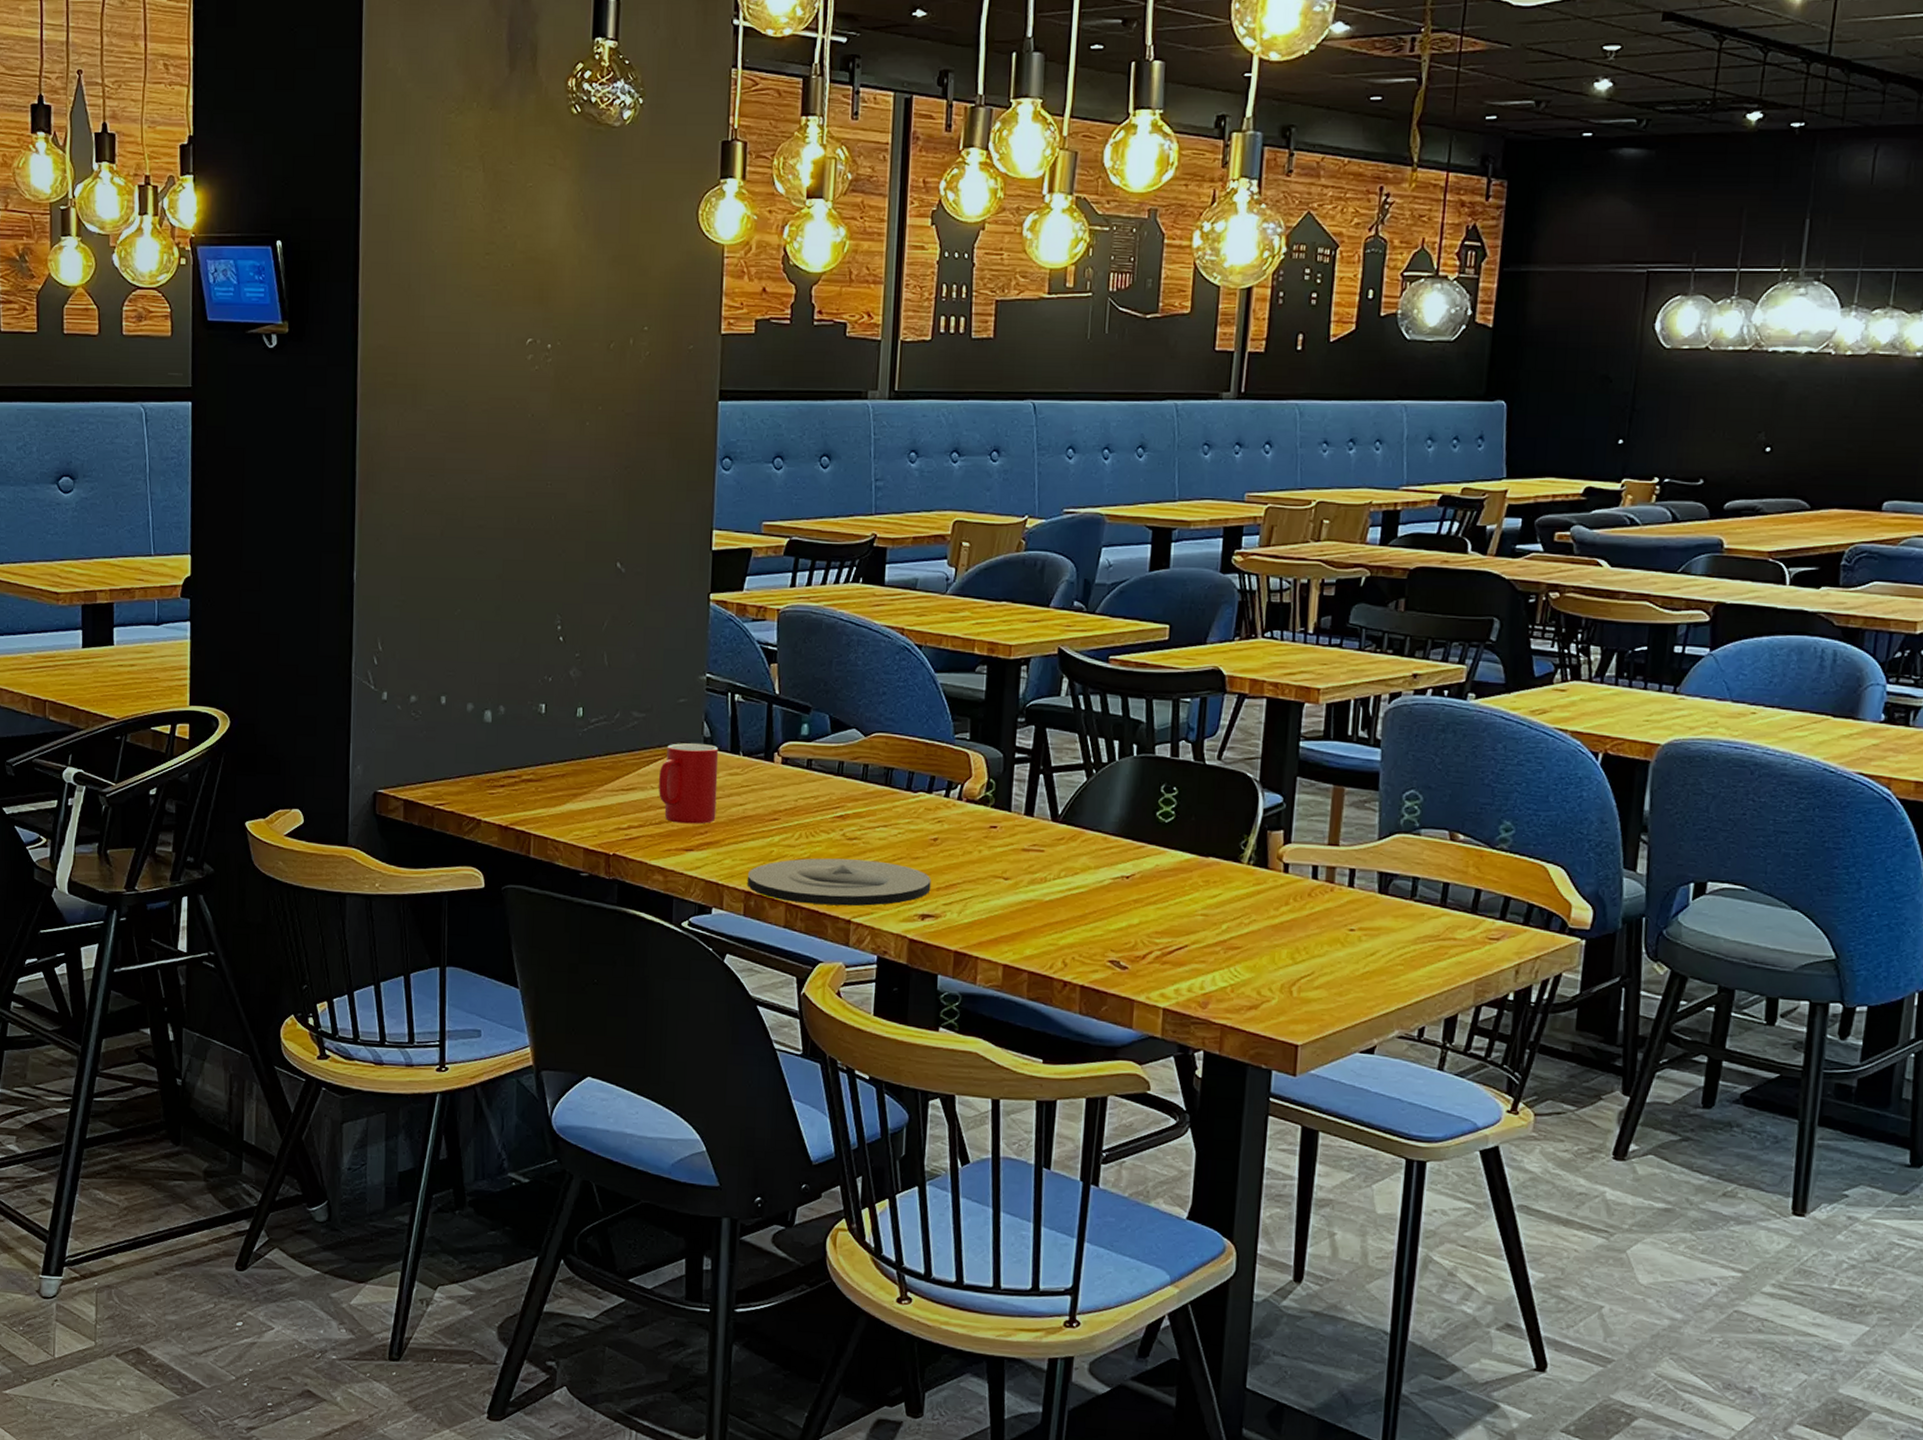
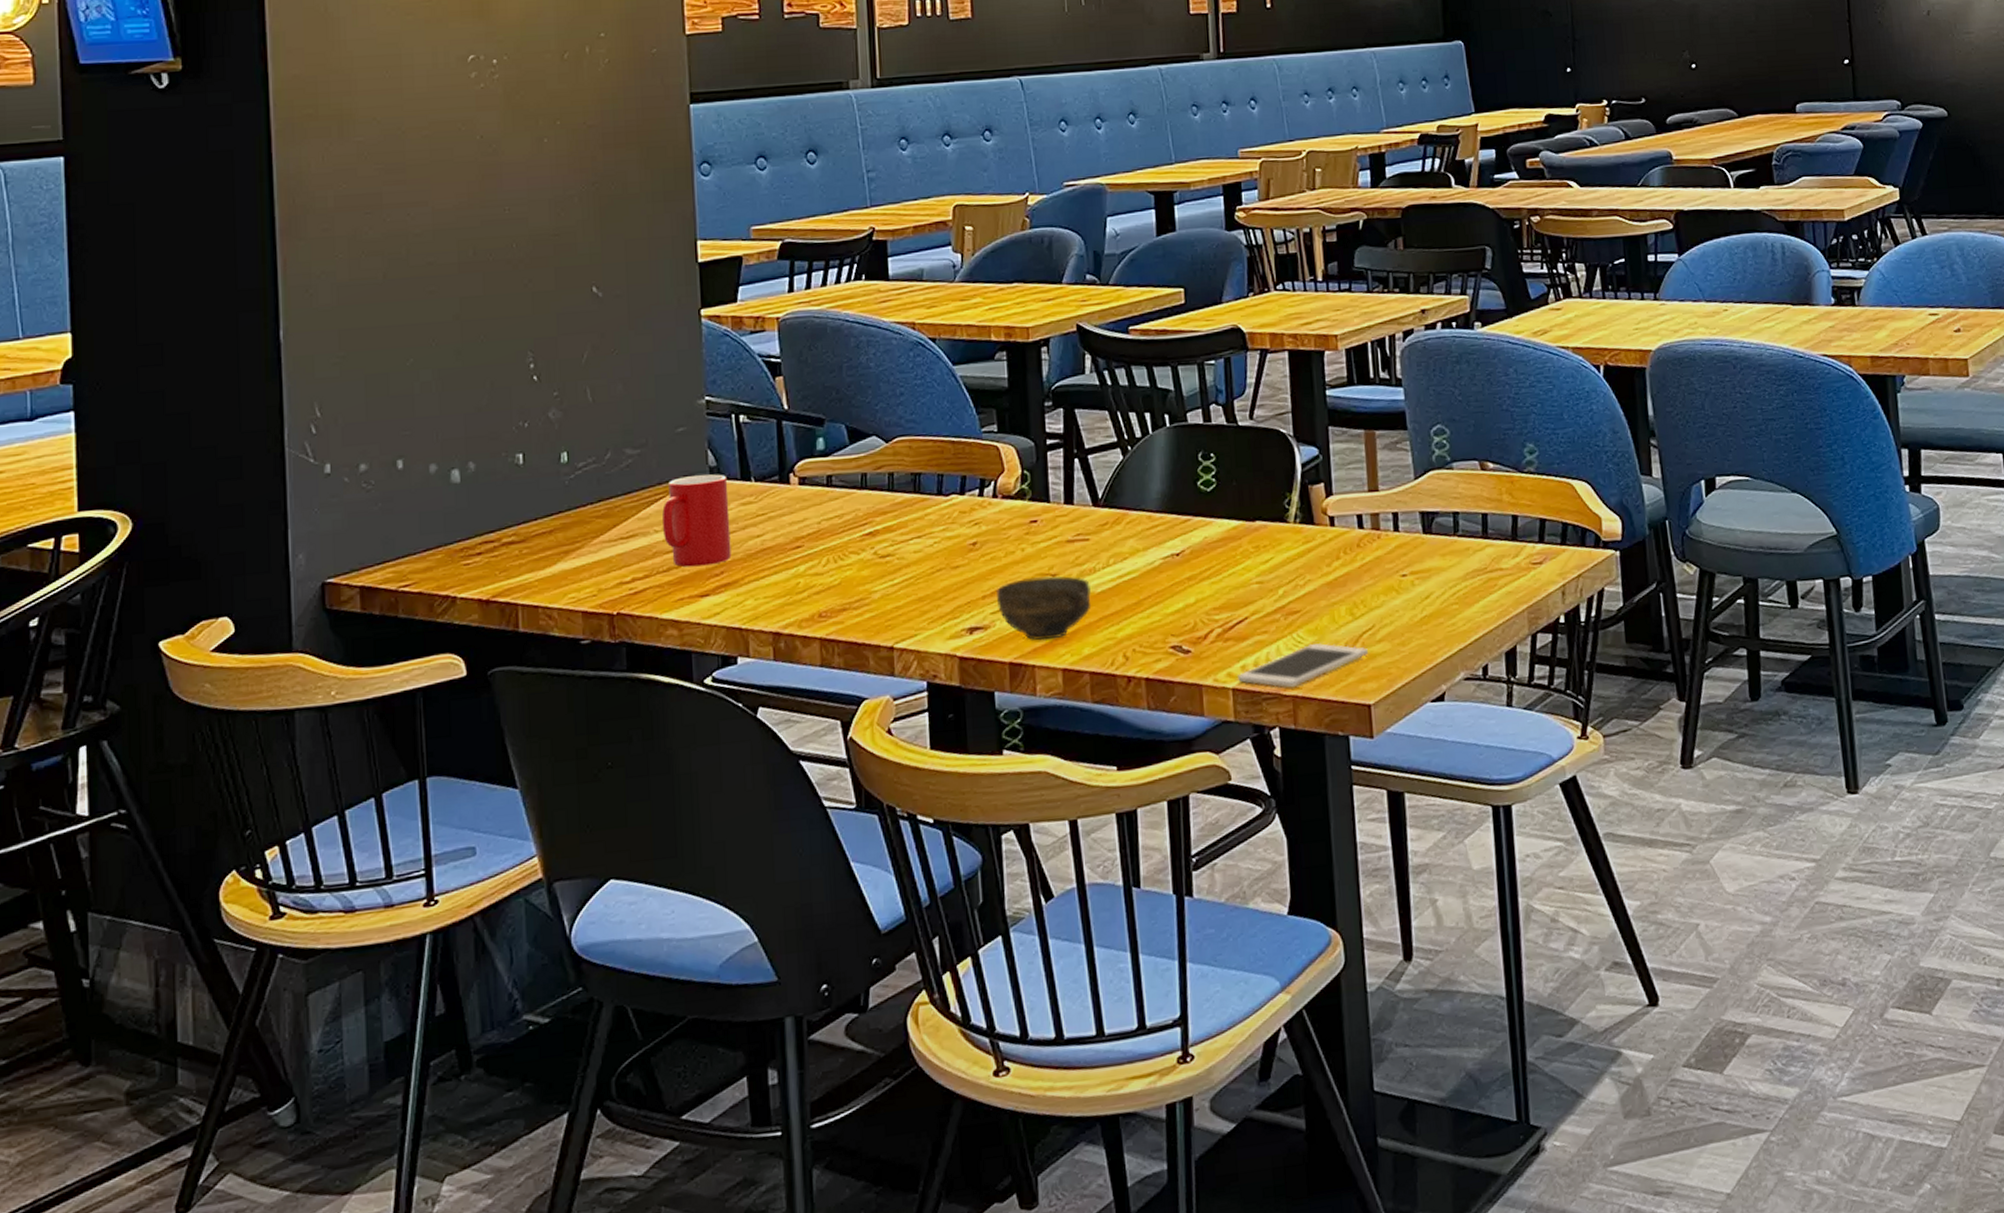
plate: present [748,858,931,907] -> none [774,576,976,637]
cup: none [950,878,1039,937] -> present [995,576,1092,641]
cell phone: none [1169,980,1303,1016] -> present [1237,643,1368,687]

